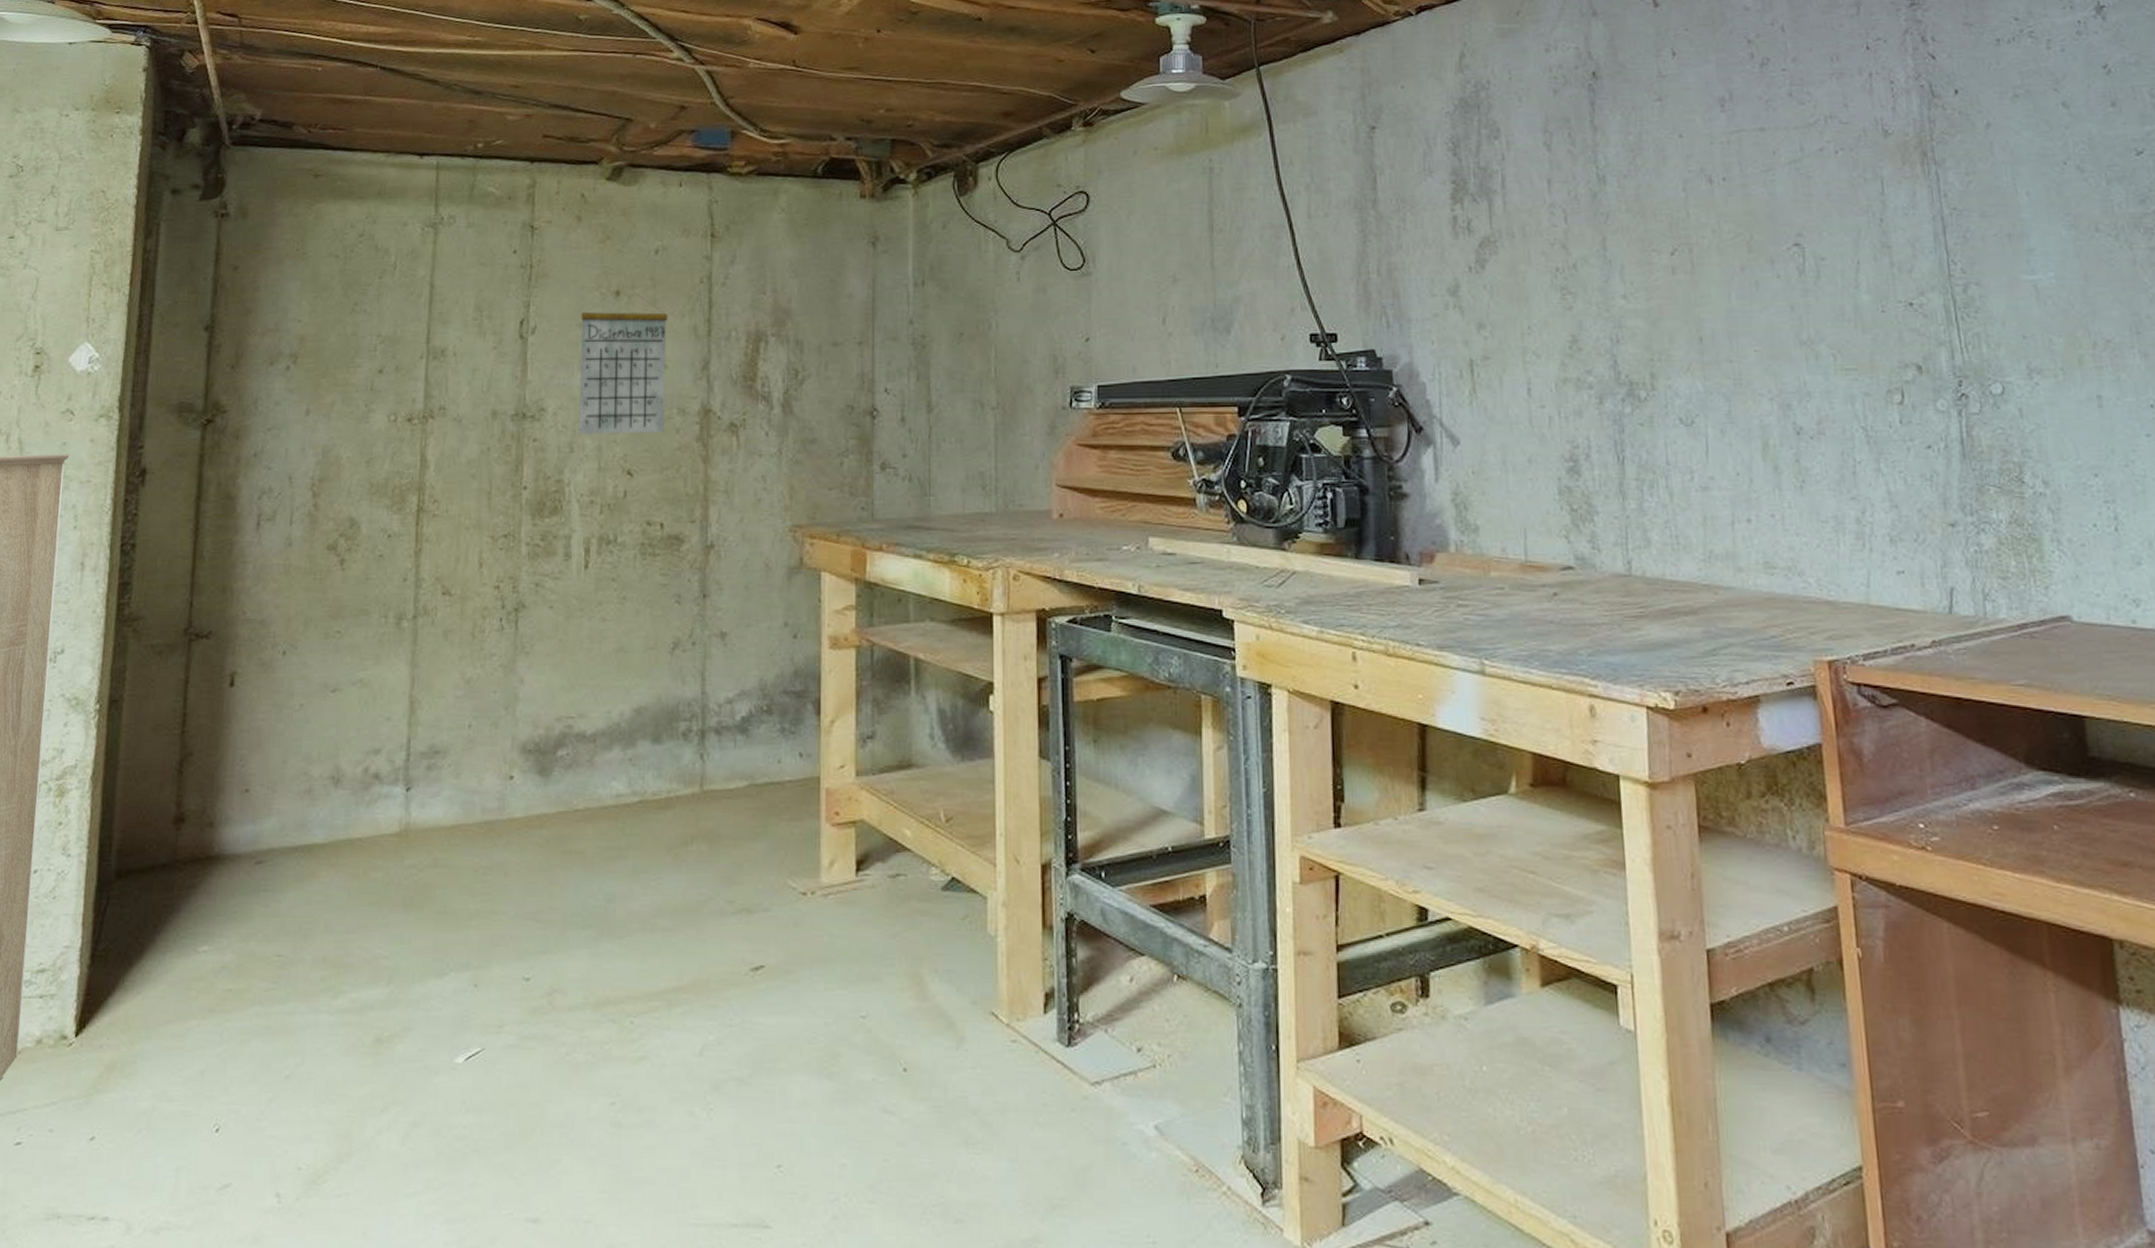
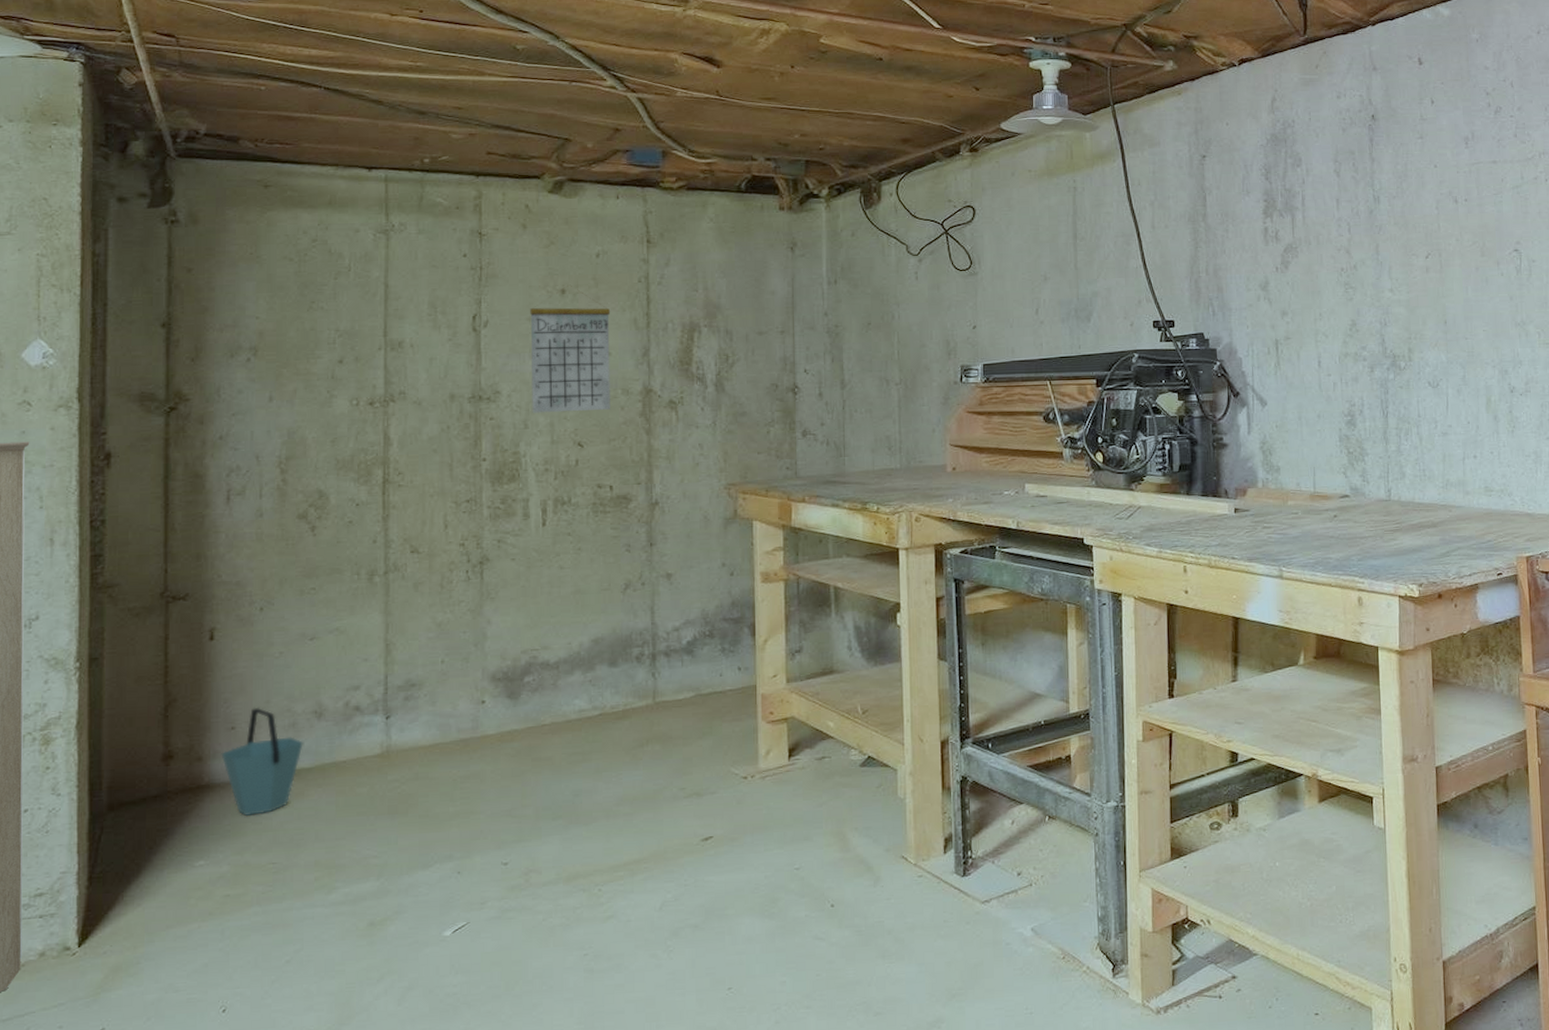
bucket: none [233,767,318,896] -> present [221,707,303,816]

